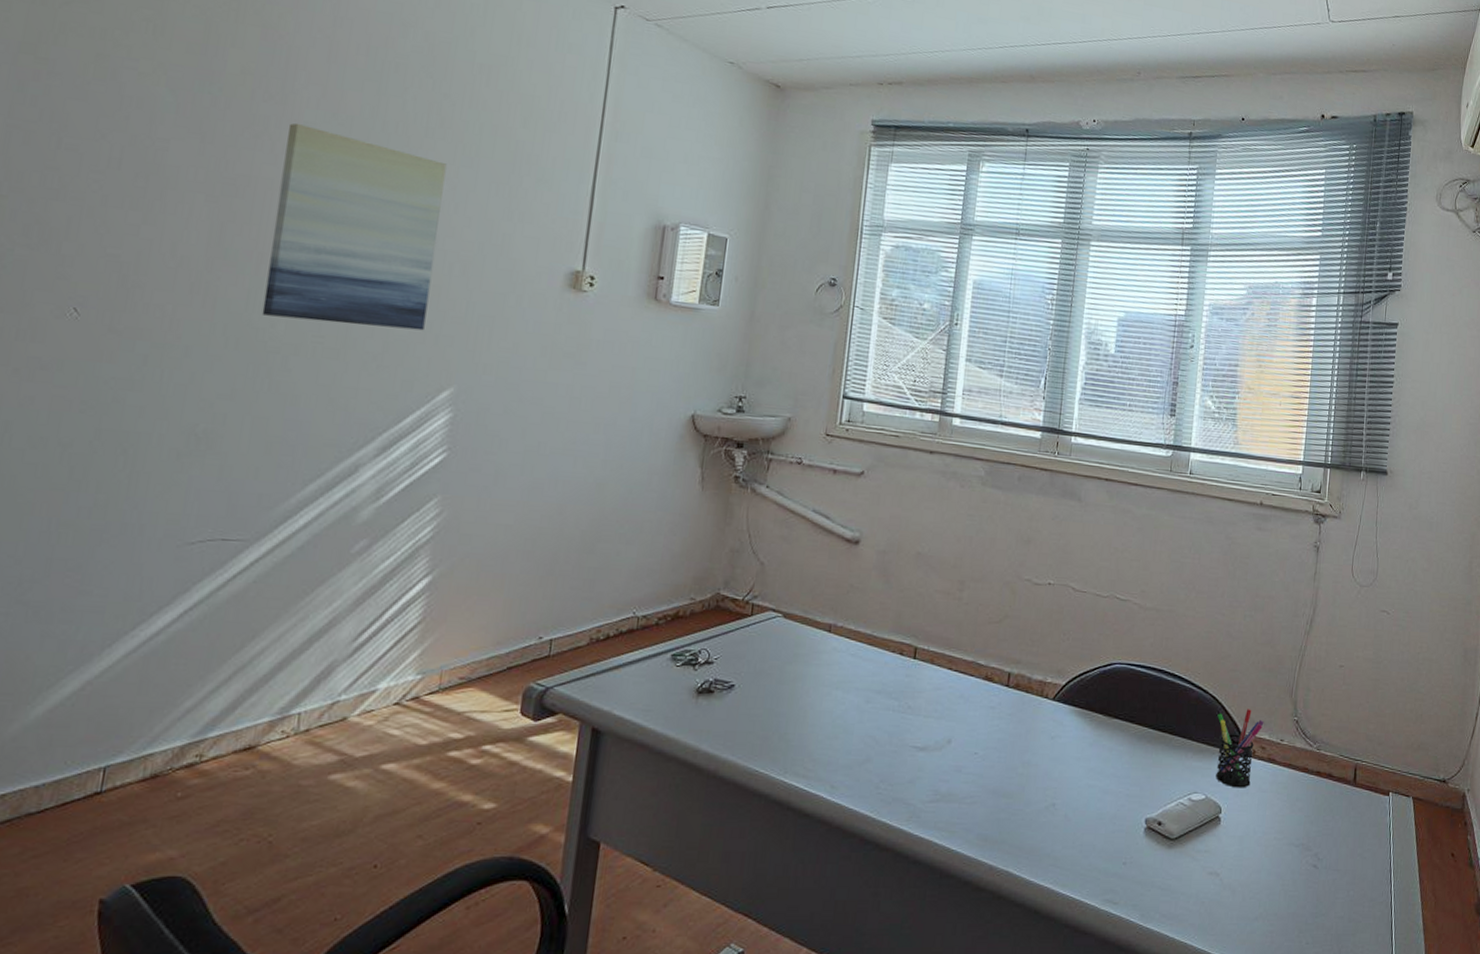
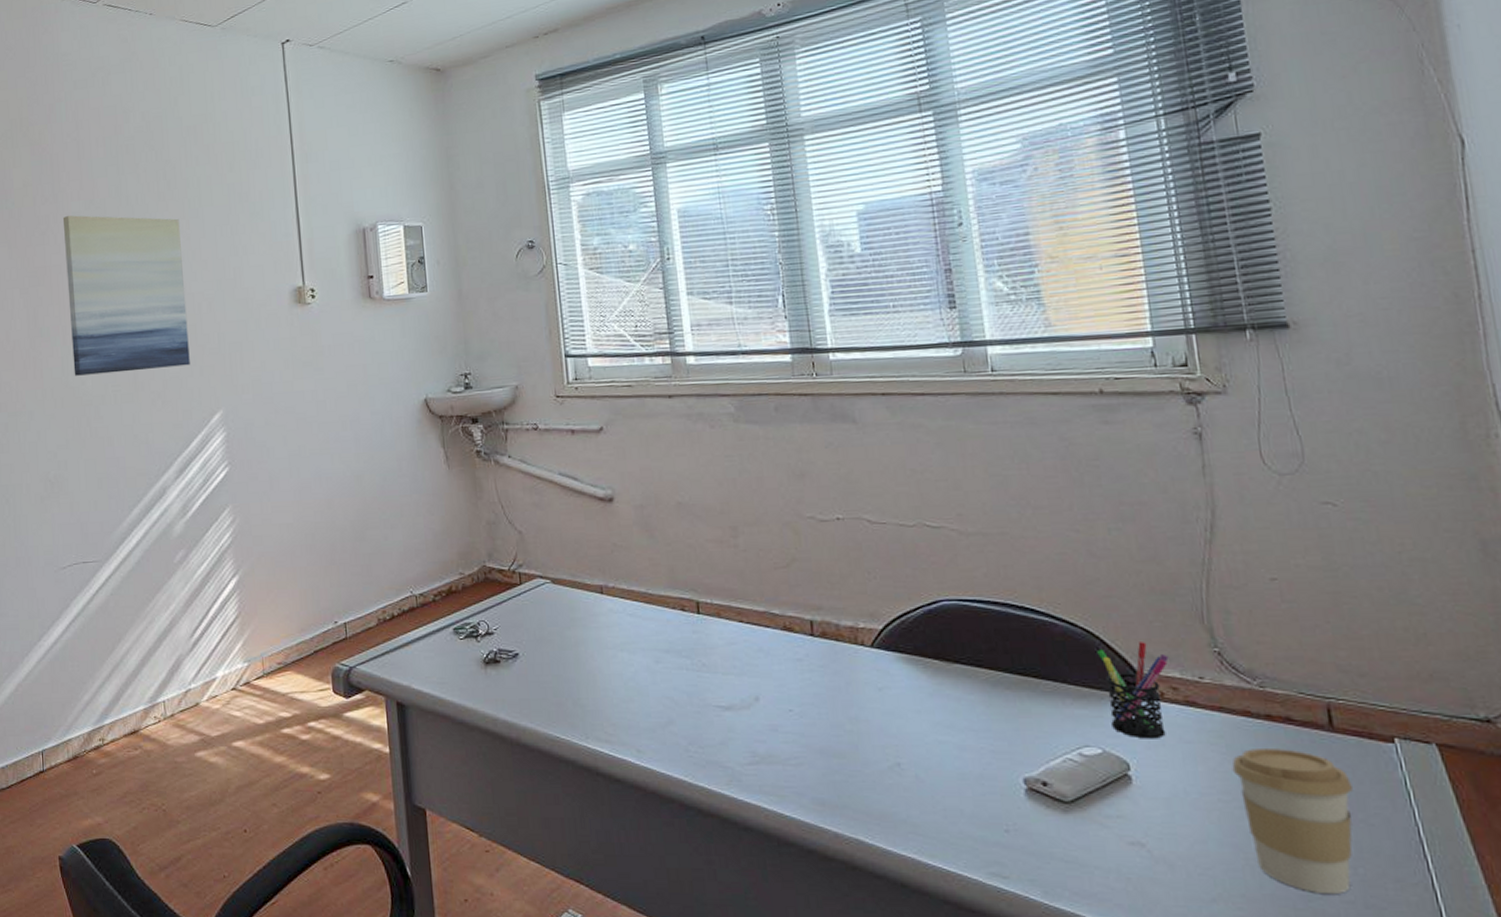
coffee cup: none [1288,798,1359,912] -> present [1232,749,1353,895]

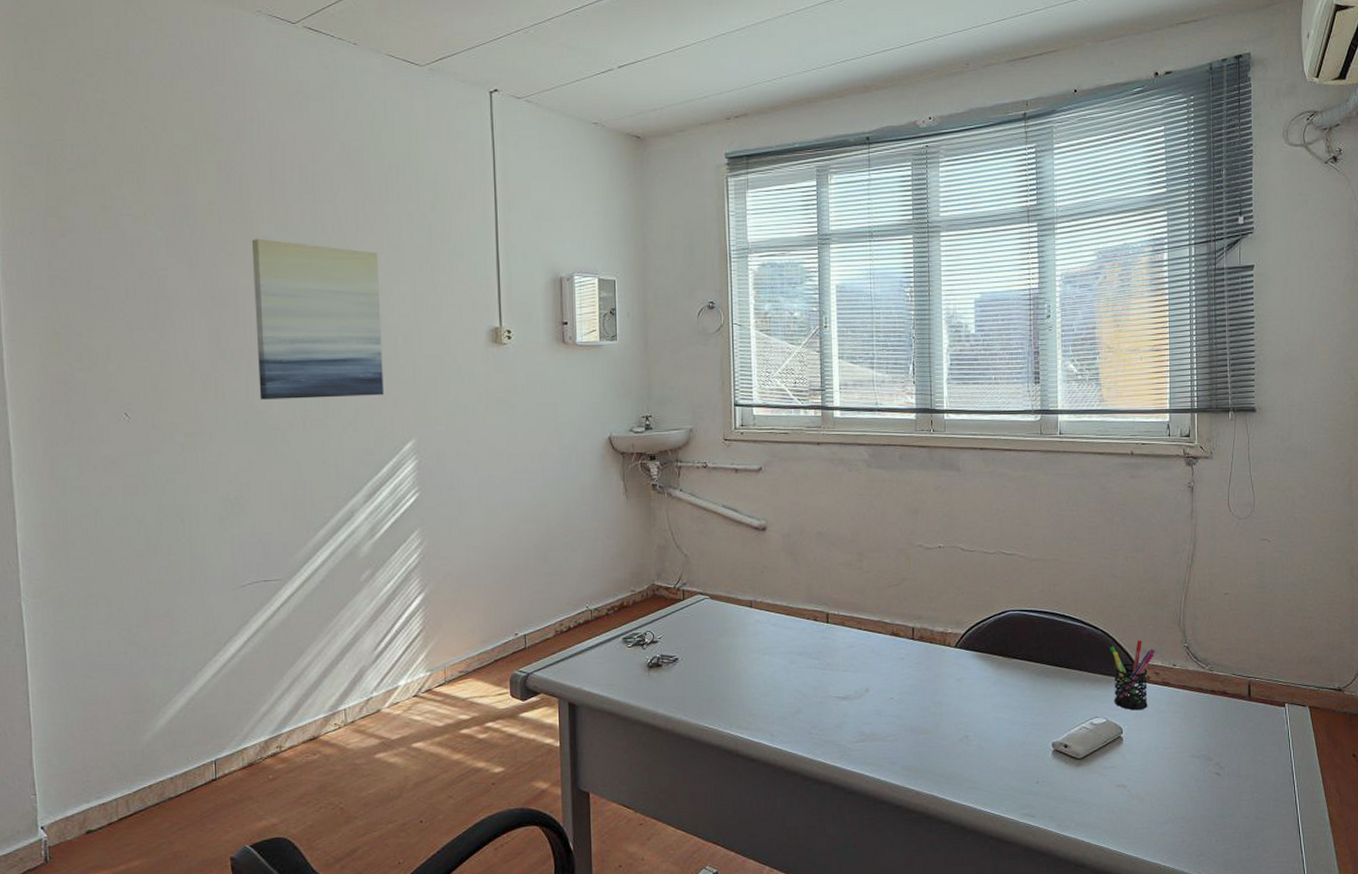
coffee cup: present [1232,749,1353,895] -> none [1187,714,1257,813]

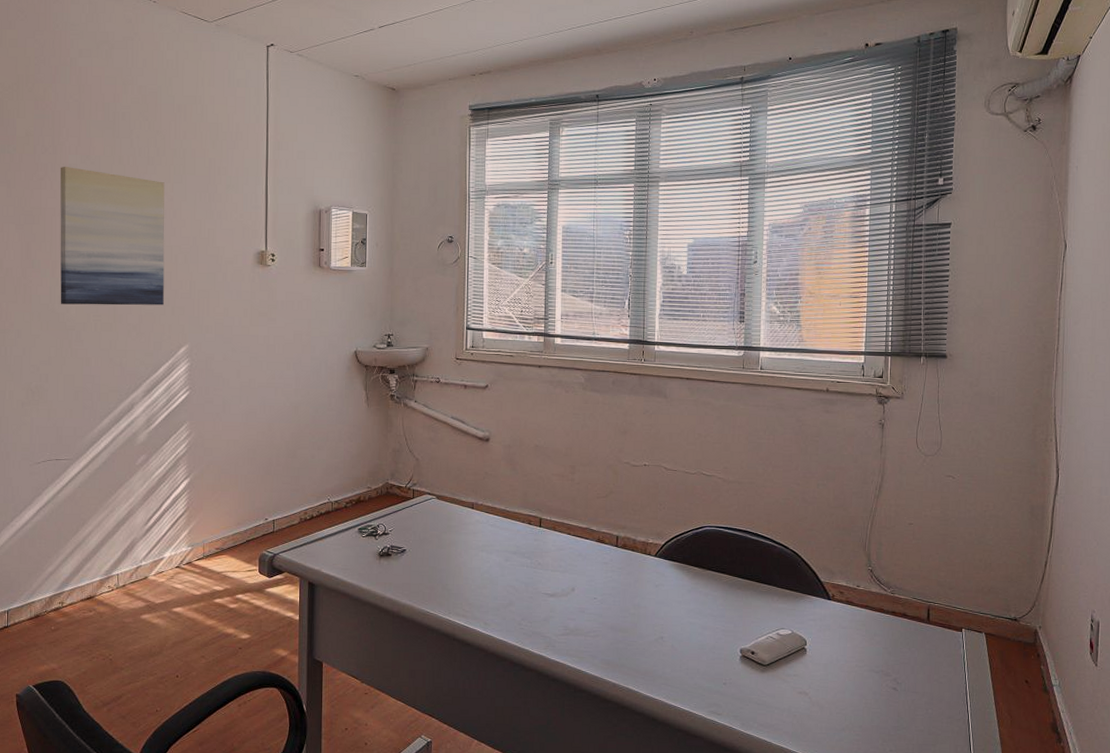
pen holder: present [1110,640,1155,711] -> none [798,561,841,625]

